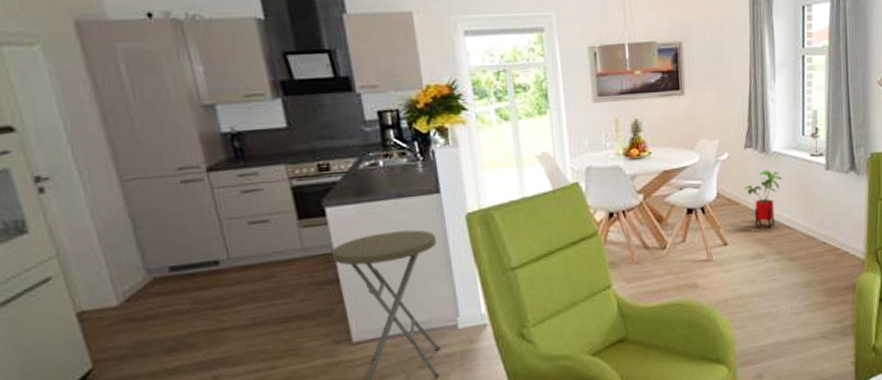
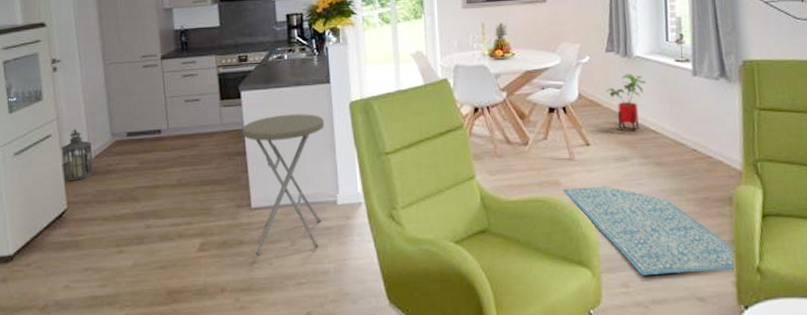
lantern: none [69,267,128,335] -> present [60,128,95,182]
rug: none [701,284,855,366] -> present [563,186,735,276]

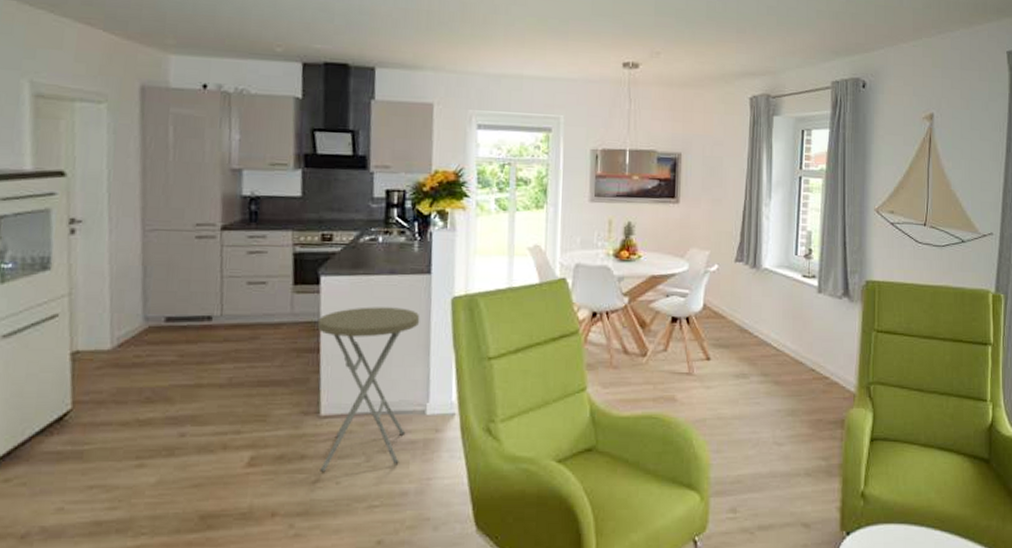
lantern: present [60,128,95,182] -> none [70,308,116,376]
rug: present [563,186,735,276] -> none [678,404,843,500]
house plant: present [606,74,646,132] -> none [732,286,772,348]

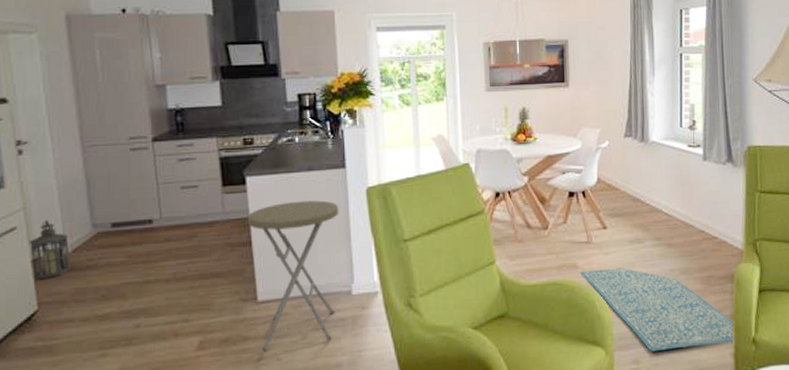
lantern: none [70,308,116,376] -> present [28,219,72,280]
rug: none [678,404,843,500] -> present [580,267,735,352]

